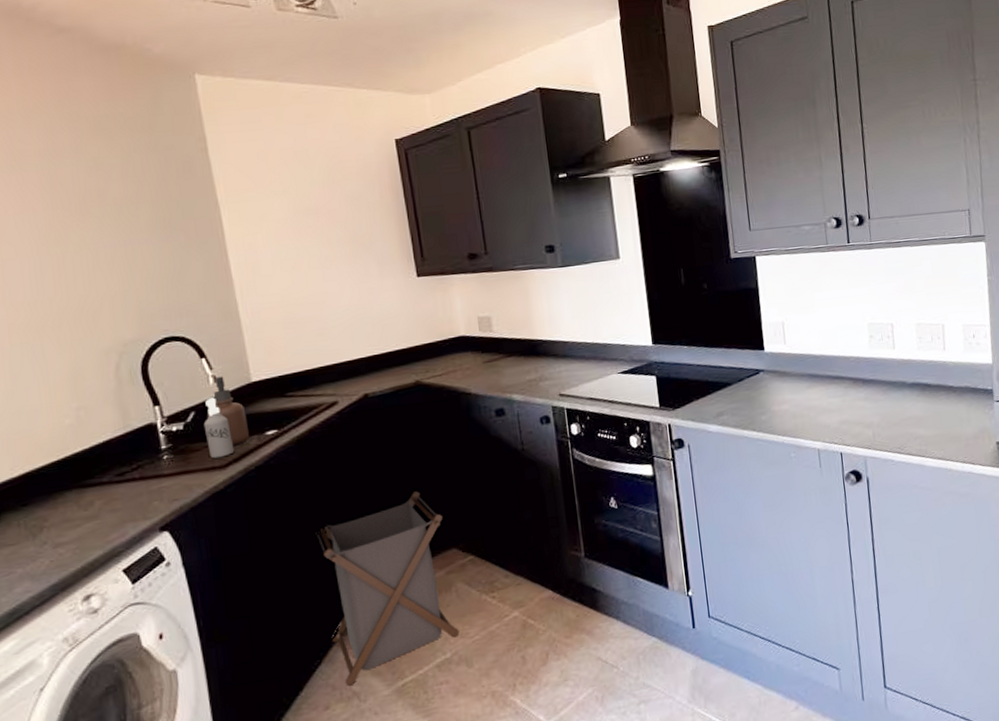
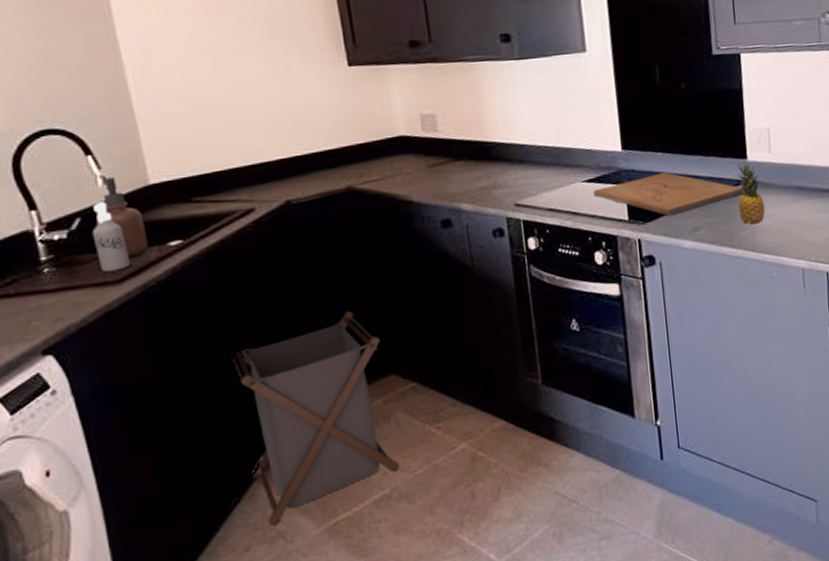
cutting board: none [628,363,763,403] -> present [593,172,745,216]
fruit: none [755,353,782,409] -> present [736,162,765,224]

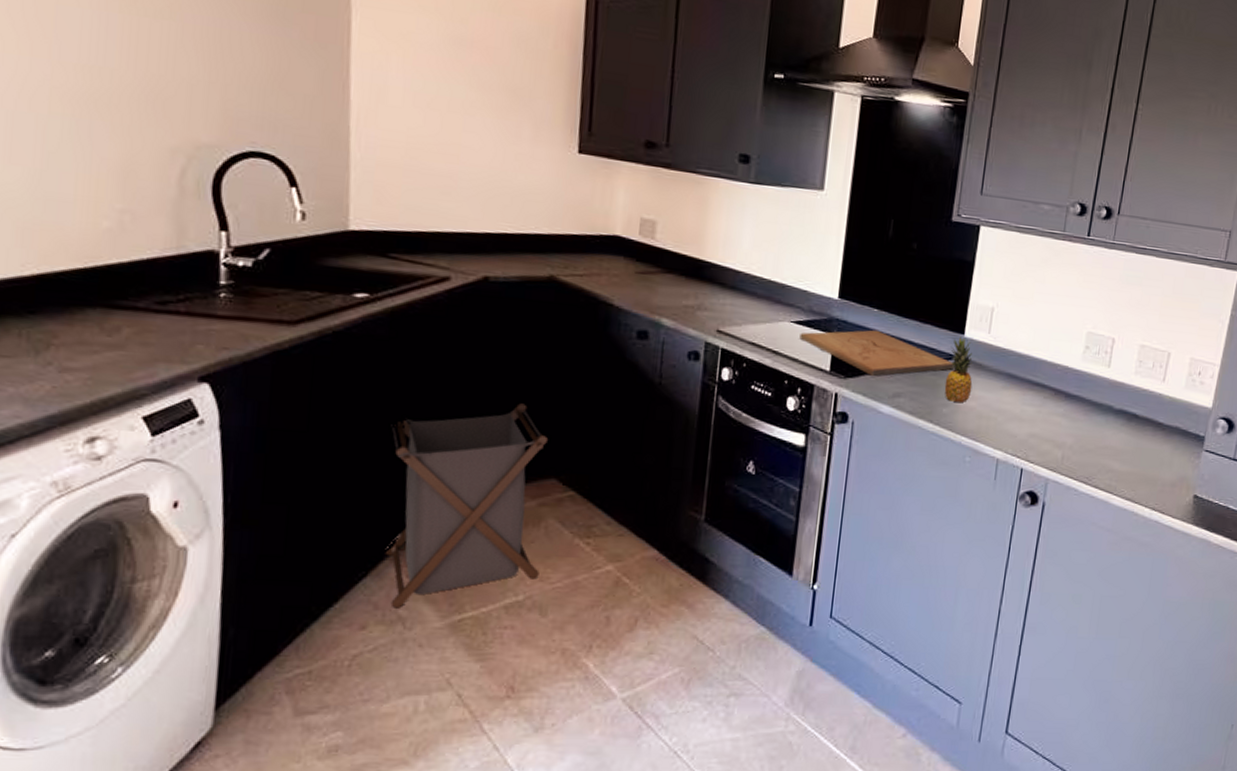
spray bottle: present [92,201,131,273] -> none [278,237,312,312]
soap dispenser: present [95,177,150,259] -> none [284,213,334,302]

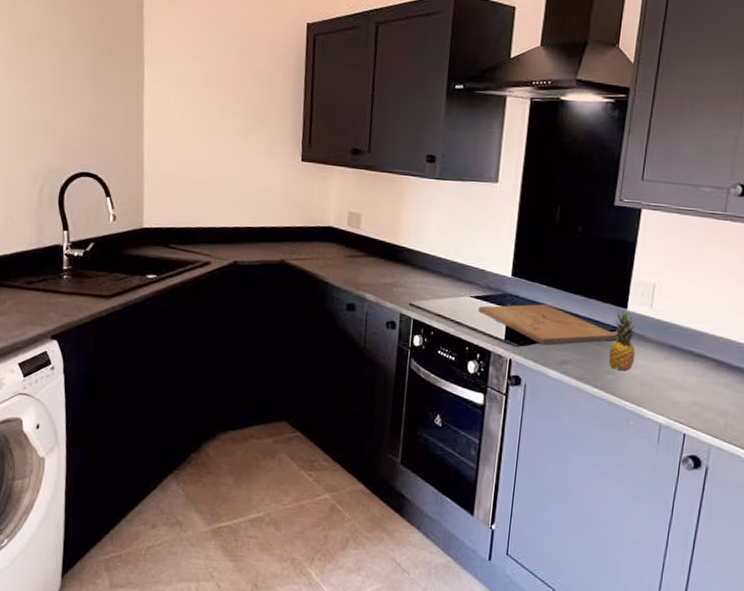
laundry basket: present [385,402,549,608] -> none [168,359,281,515]

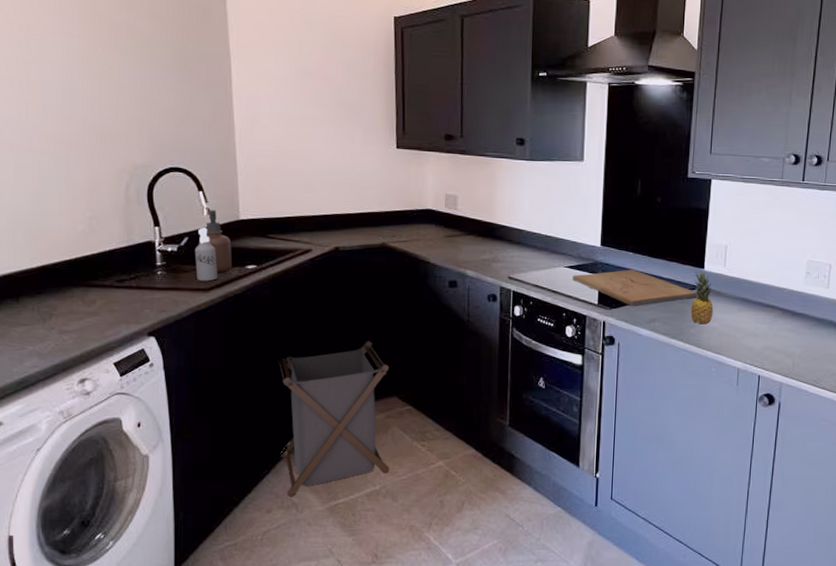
spray bottle: none [99,233,120,289] -> present [194,227,218,282]
soap dispenser: none [103,216,134,281] -> present [198,210,233,274]
laundry basket: none [168,359,281,515] -> present [278,340,390,497]

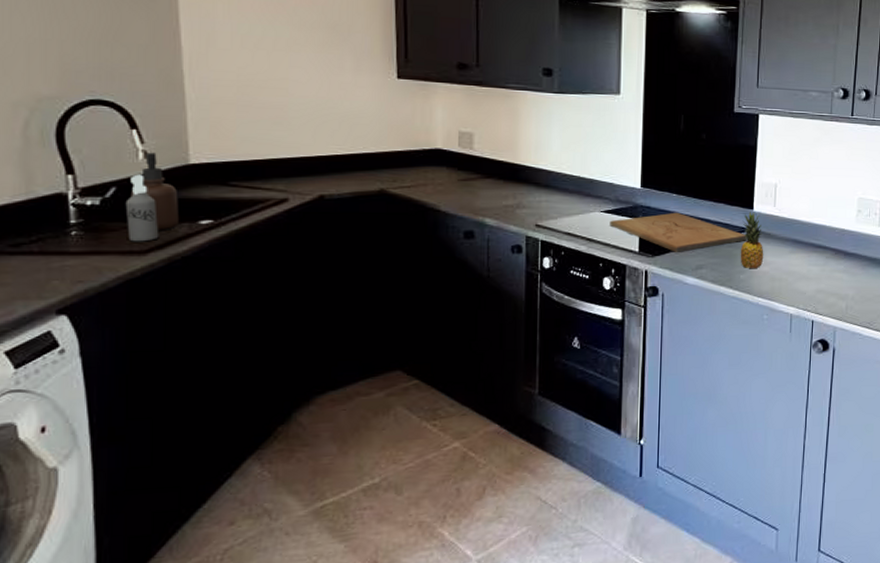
laundry basket: present [278,340,390,497] -> none [243,304,392,503]

